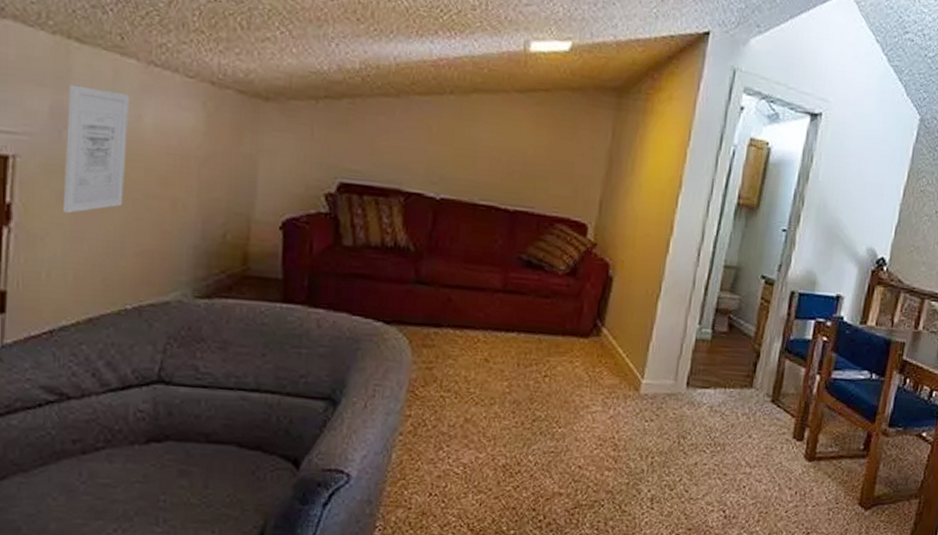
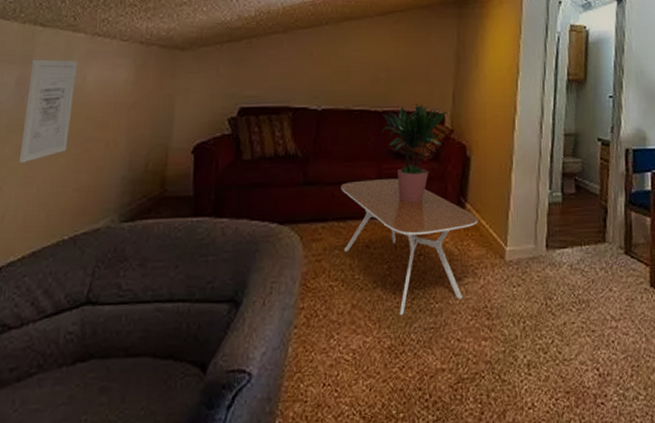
coffee table: none [458,287,615,435] -> present [341,179,478,315]
potted plant: none [511,207,590,320] -> present [382,104,446,203]

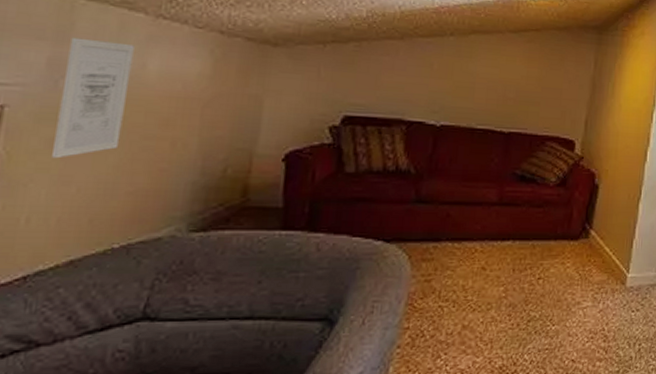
coffee table: present [341,179,478,315] -> none [456,201,602,336]
potted plant: present [382,104,446,203] -> none [506,128,577,227]

